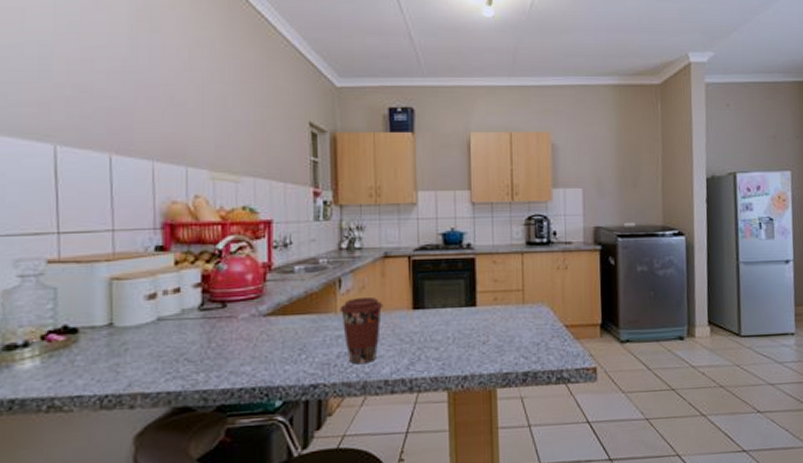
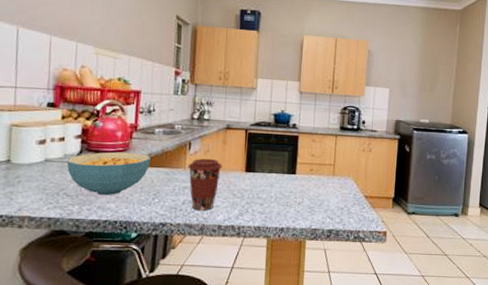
cereal bowl: none [185,298,291,358] -> present [66,152,150,196]

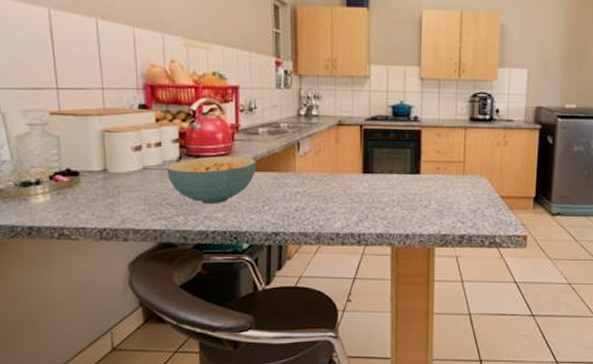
coffee cup: present [188,158,223,211] -> none [298,159,337,218]

